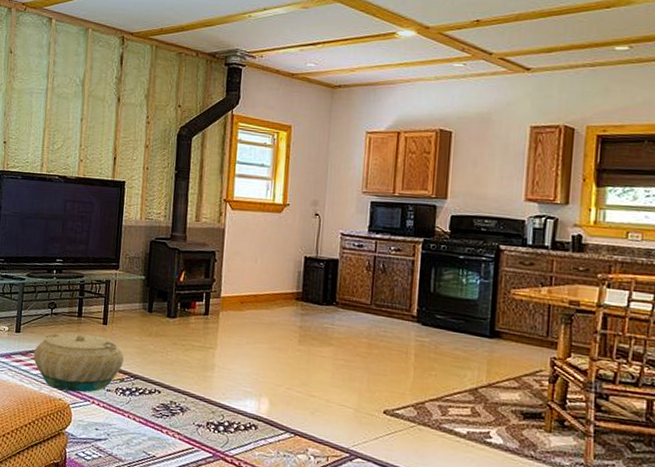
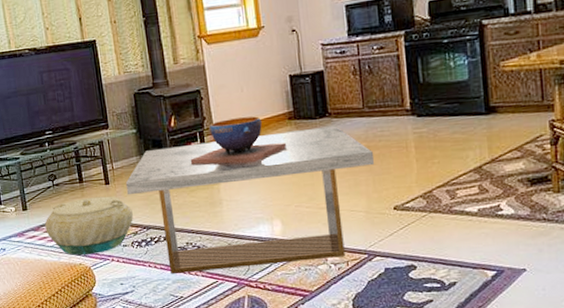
coffee table: none [122,299,373,451] -> present [125,125,375,275]
decorative bowl: none [191,286,289,335] -> present [190,116,286,164]

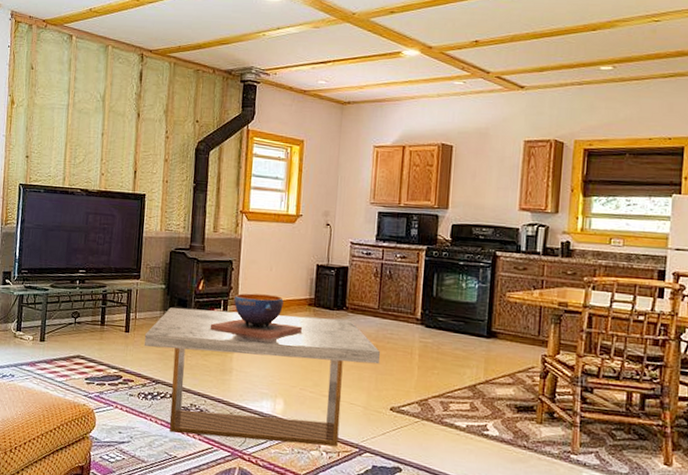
basket: present [45,196,133,256] -> none [58,341,146,398]

